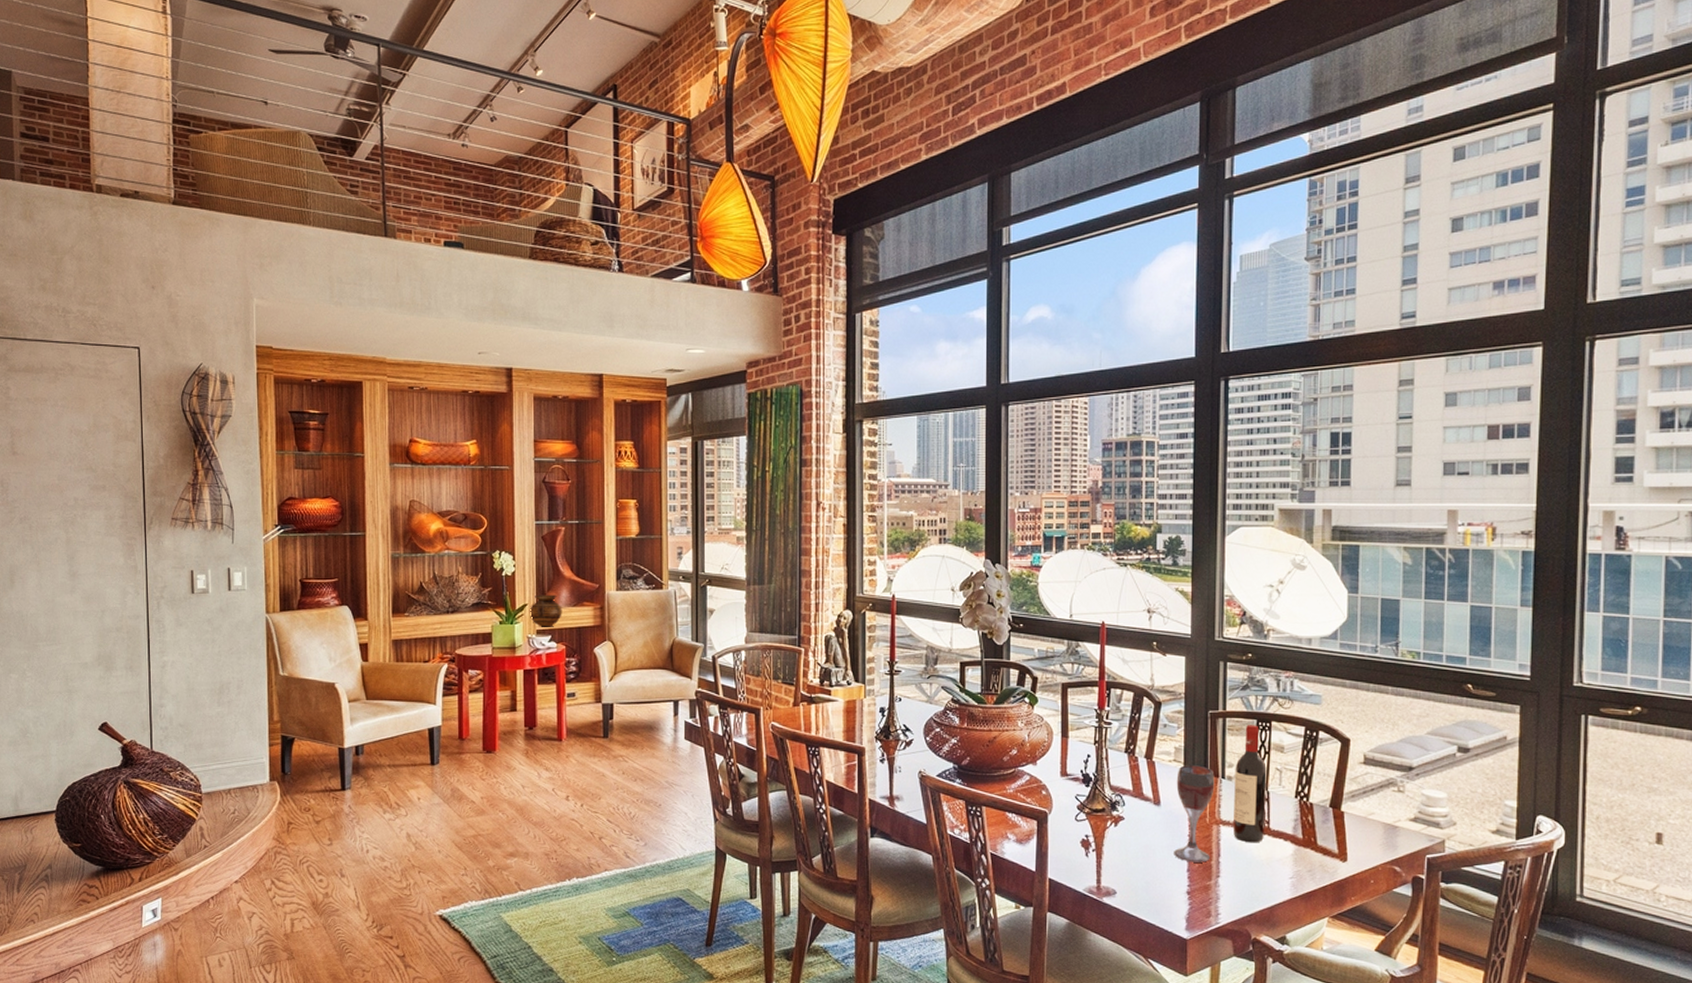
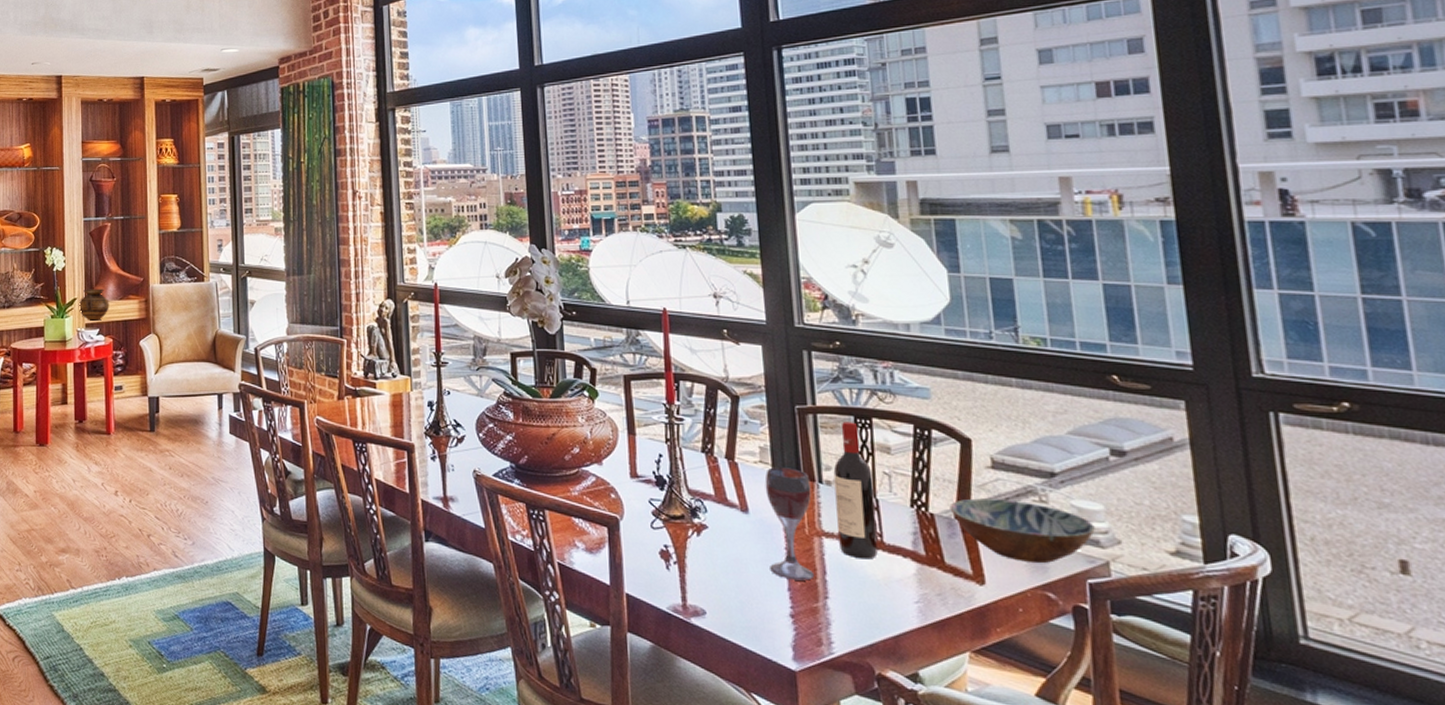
bowl: none [1326,789,1438,842] -> present [949,498,1095,563]

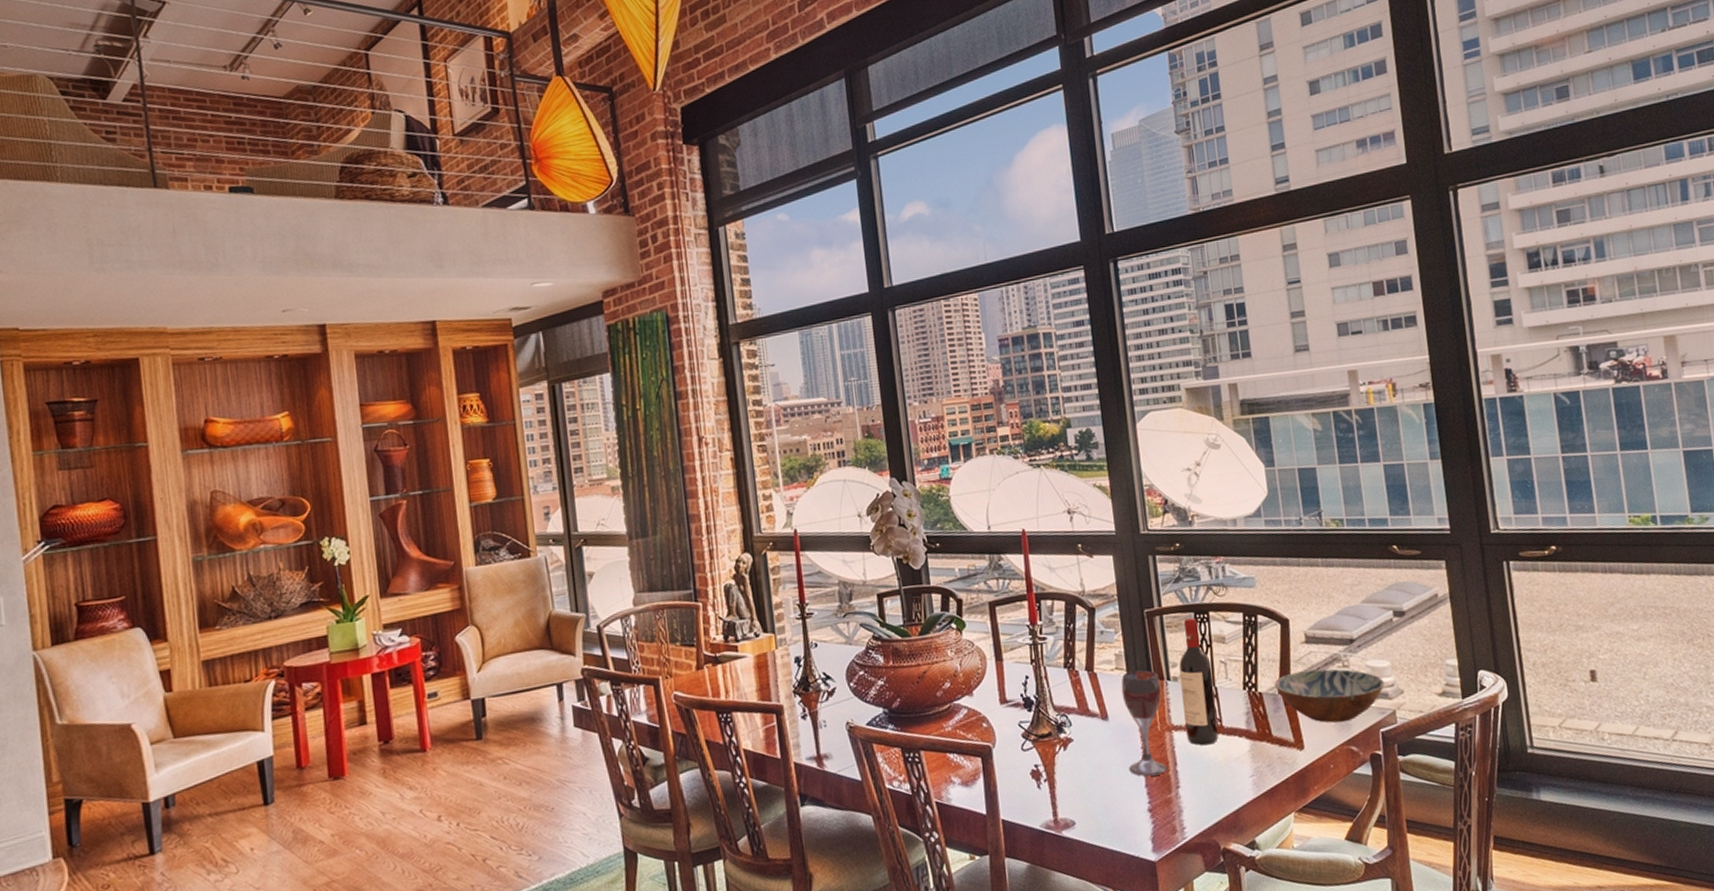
ceramic pot: present [79,289,109,321] -> none [372,580,413,620]

